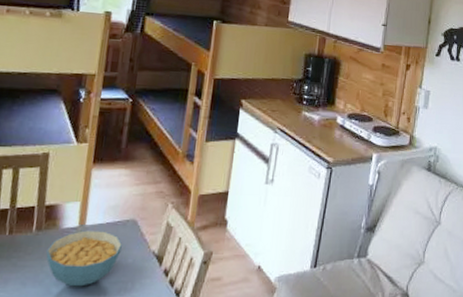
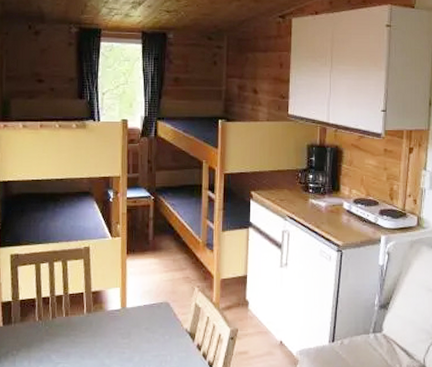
cereal bowl: present [46,230,122,287] -> none [97,312,159,359]

